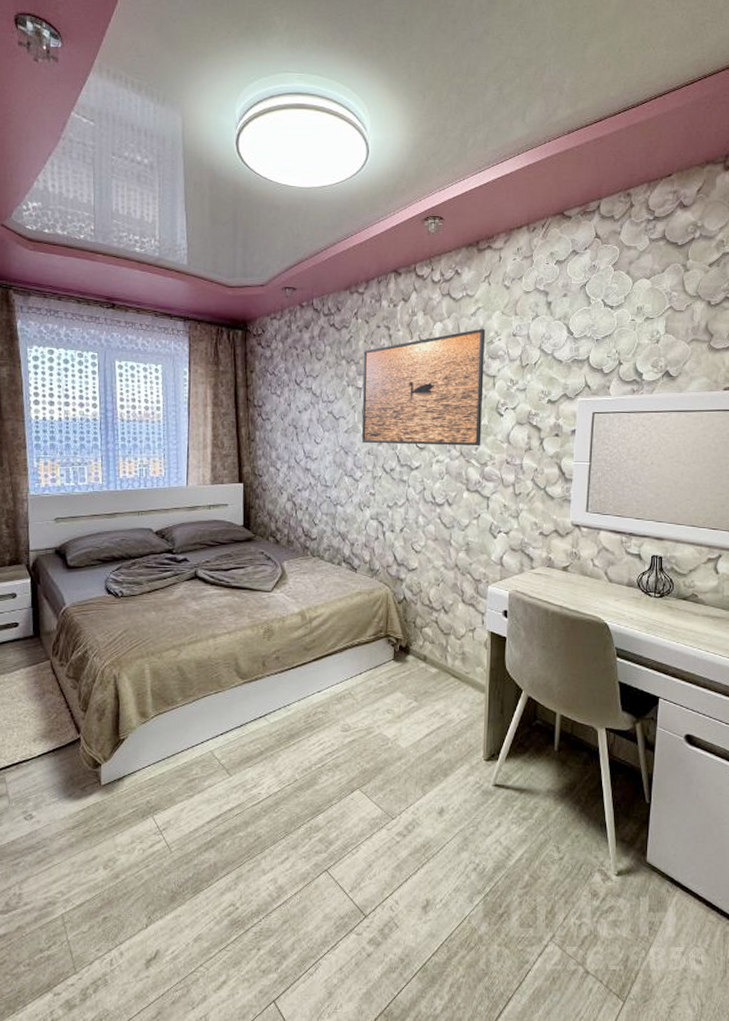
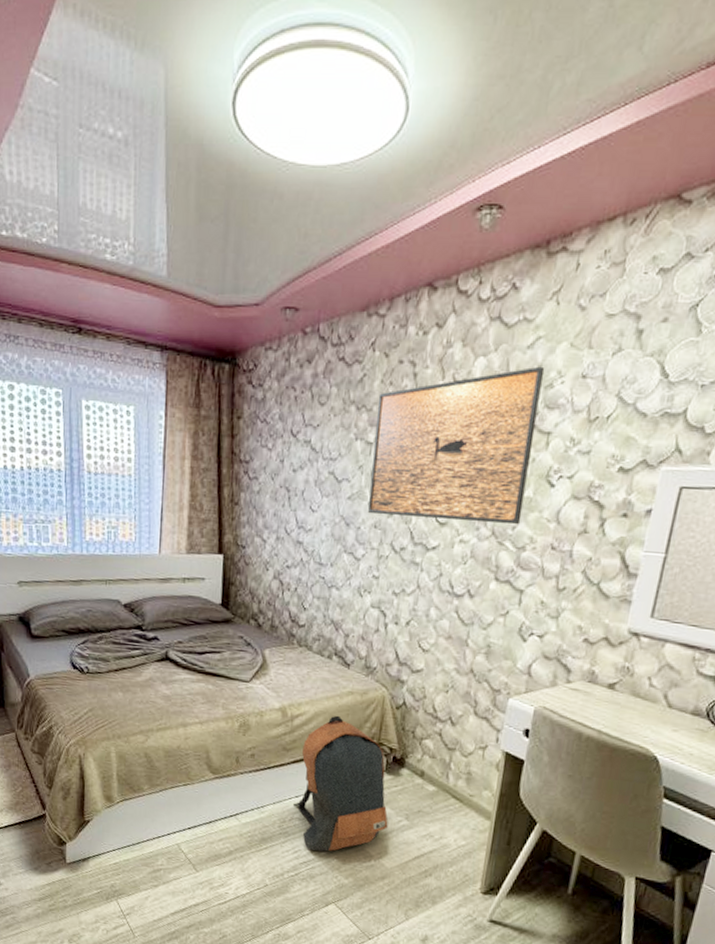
backpack: none [317,614,400,741] -> present [294,715,388,852]

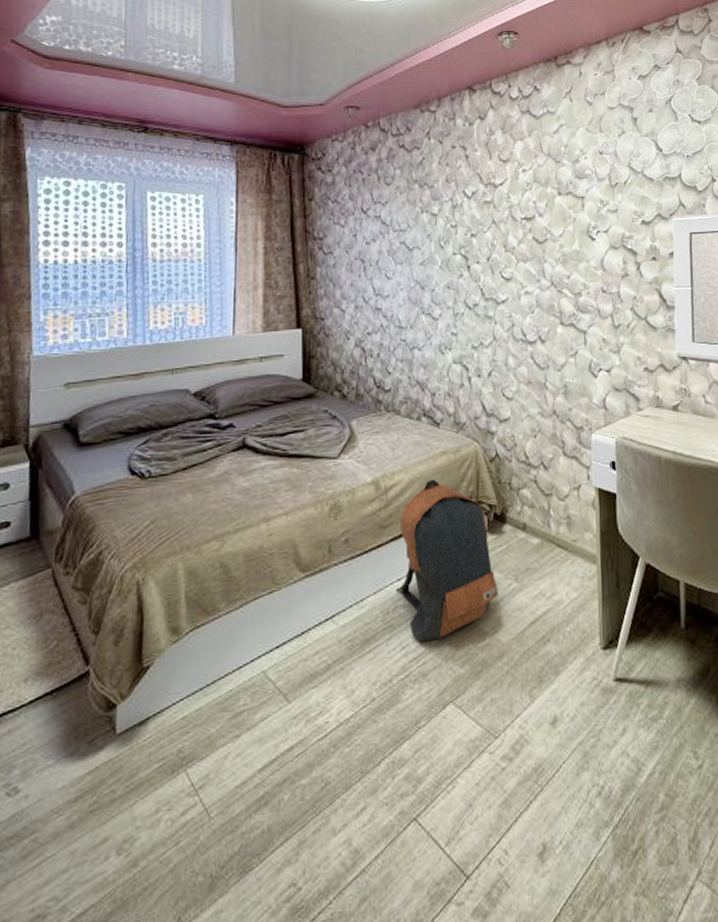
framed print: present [368,366,545,525] -> none [438,146,573,277]

